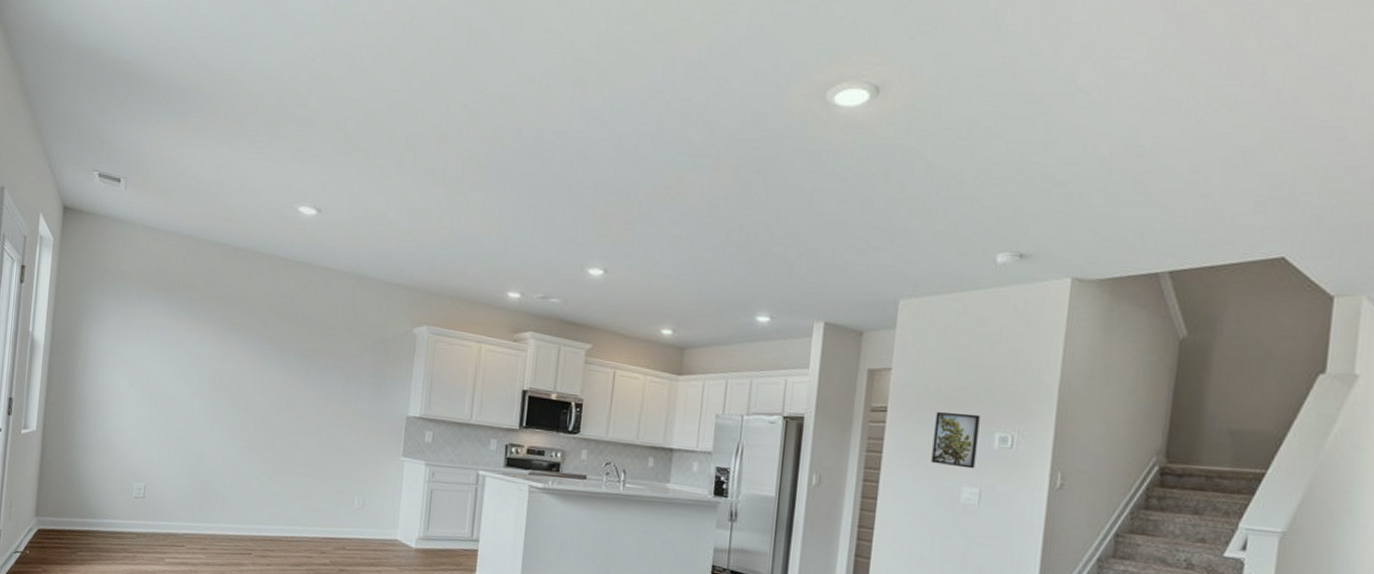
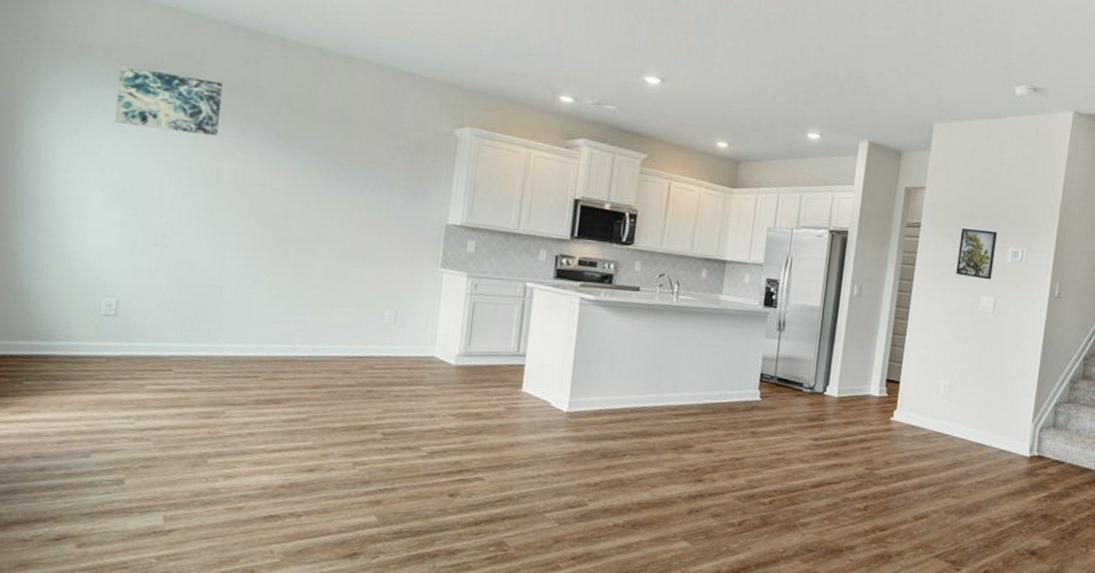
wall art: none [145,287,224,343] -> present [115,65,222,137]

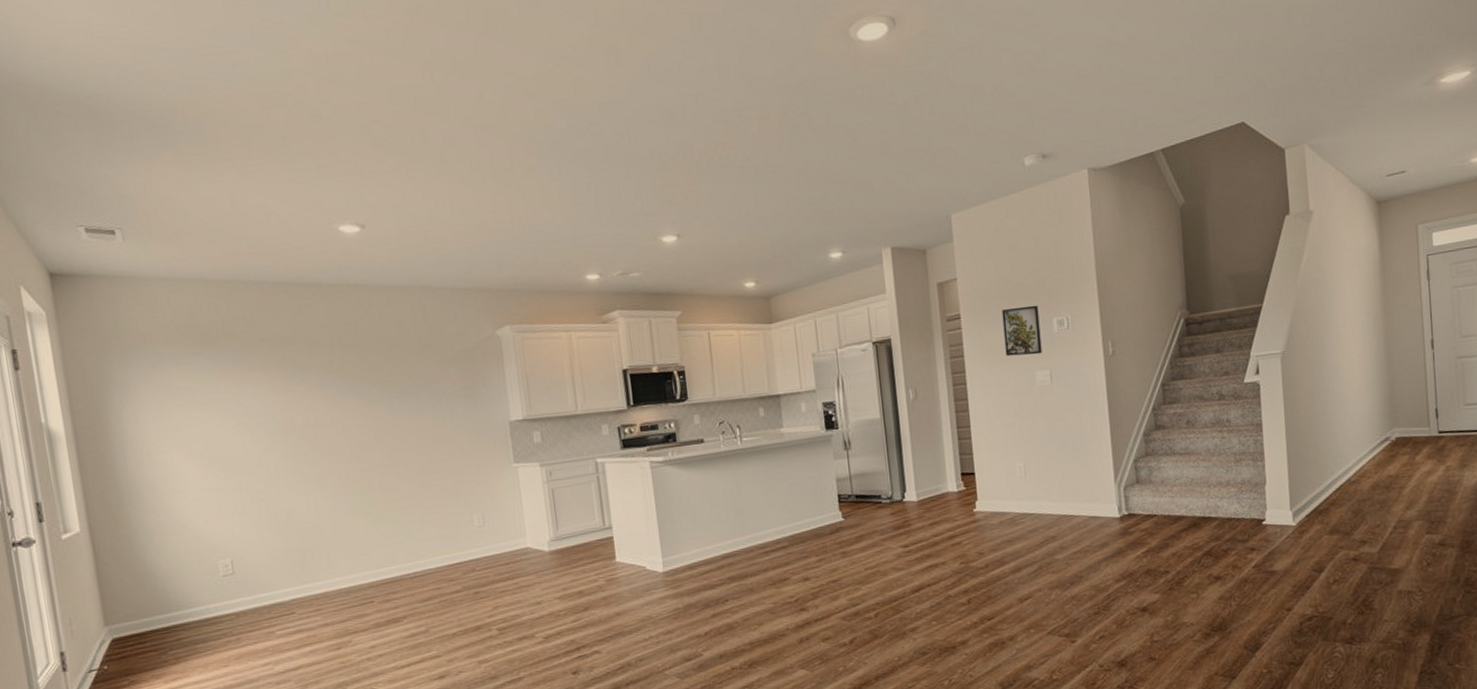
wall art: present [115,65,222,137] -> none [182,338,283,398]

